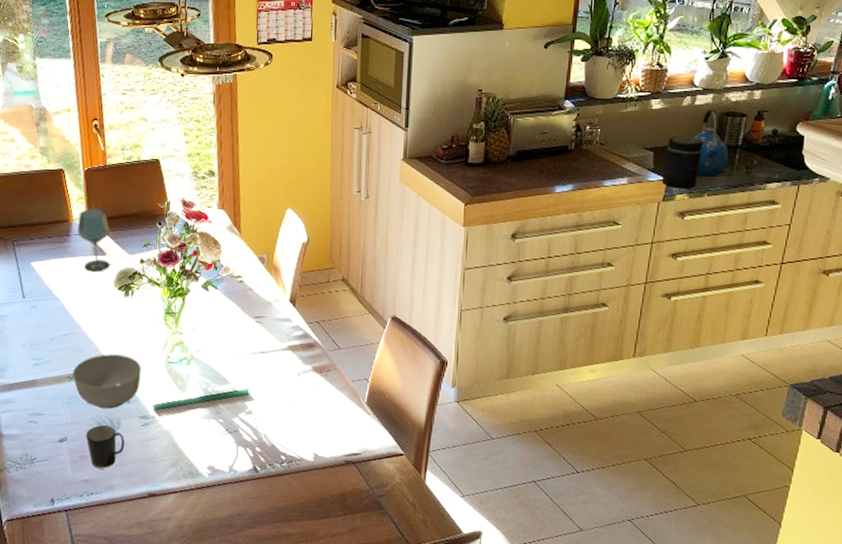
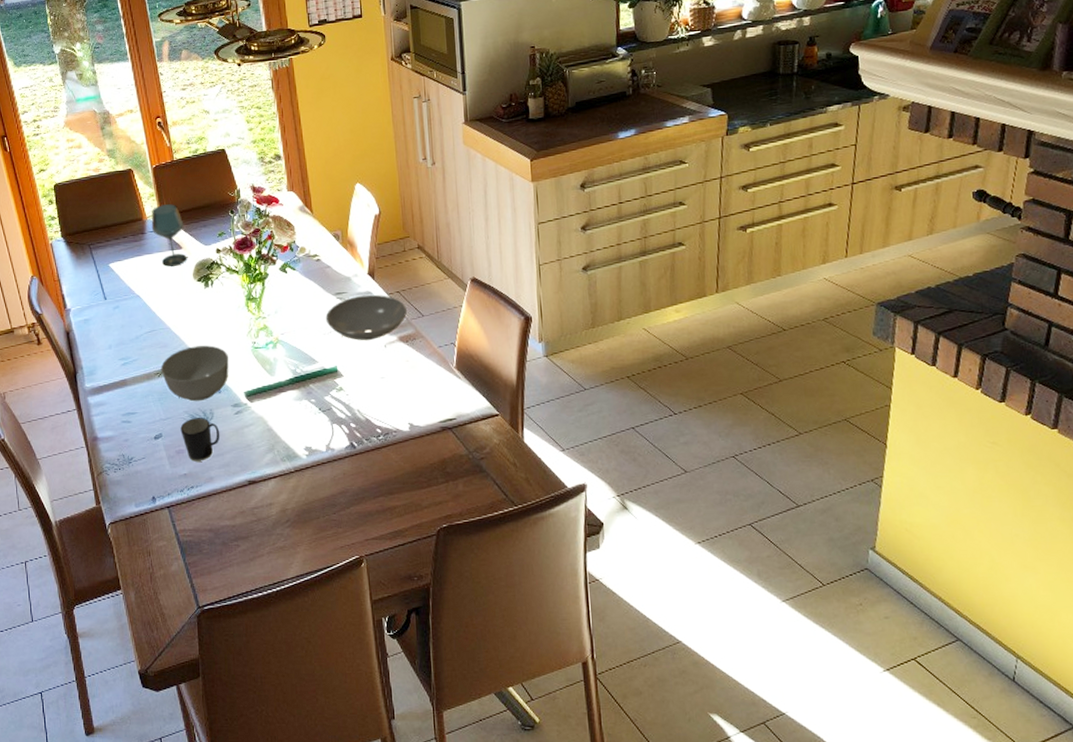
bowl: none [242,321,324,368] -> present [325,294,407,341]
cylinder: present [661,136,704,189] -> none [722,69,760,122]
kettle: present [695,110,730,176] -> none [750,40,787,106]

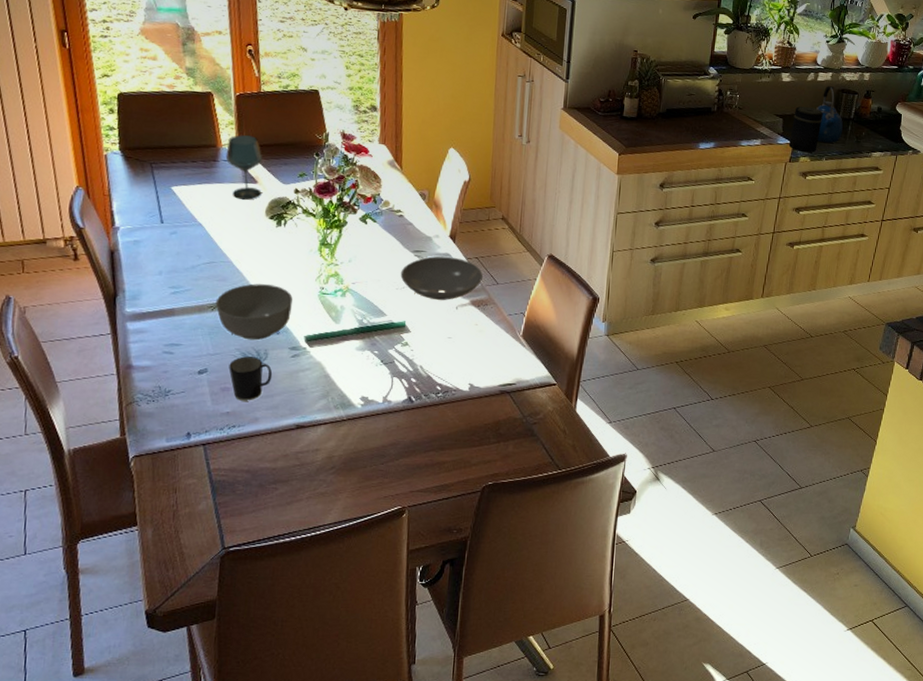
cylinder: none [722,69,760,122] -> present [788,106,824,153]
kettle: none [750,40,787,106] -> present [816,86,844,143]

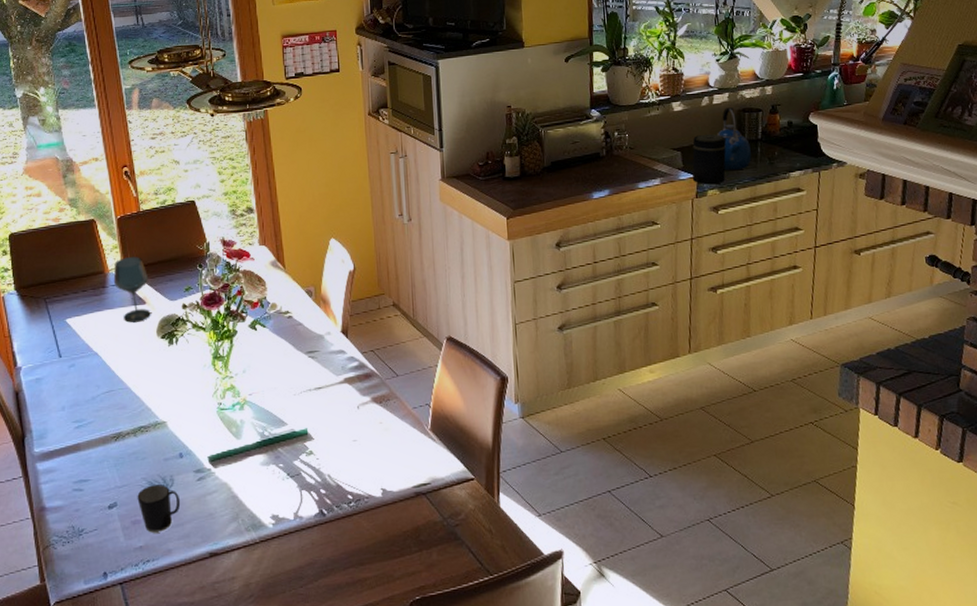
bowl: present [215,283,293,341] -> none [118,406,192,468]
bowl: present [400,256,483,301] -> none [296,353,381,402]

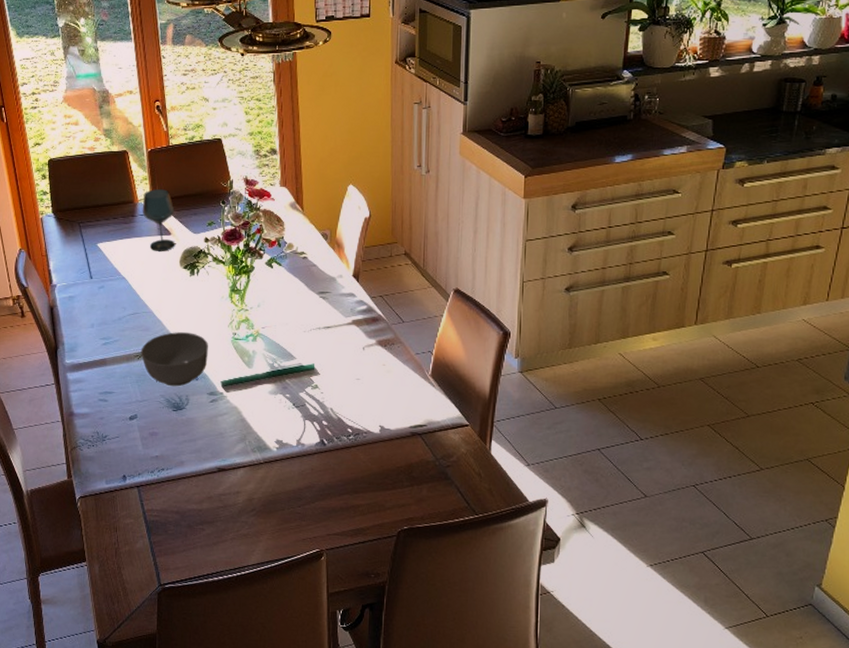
bowl: none [118,406,192,468] -> present [140,332,208,387]
mug: present [137,484,181,533] -> none [155,402,194,445]
cylinder: present [692,134,727,185] -> none [720,104,763,156]
kettle: present [717,107,752,170] -> none [753,76,789,142]

